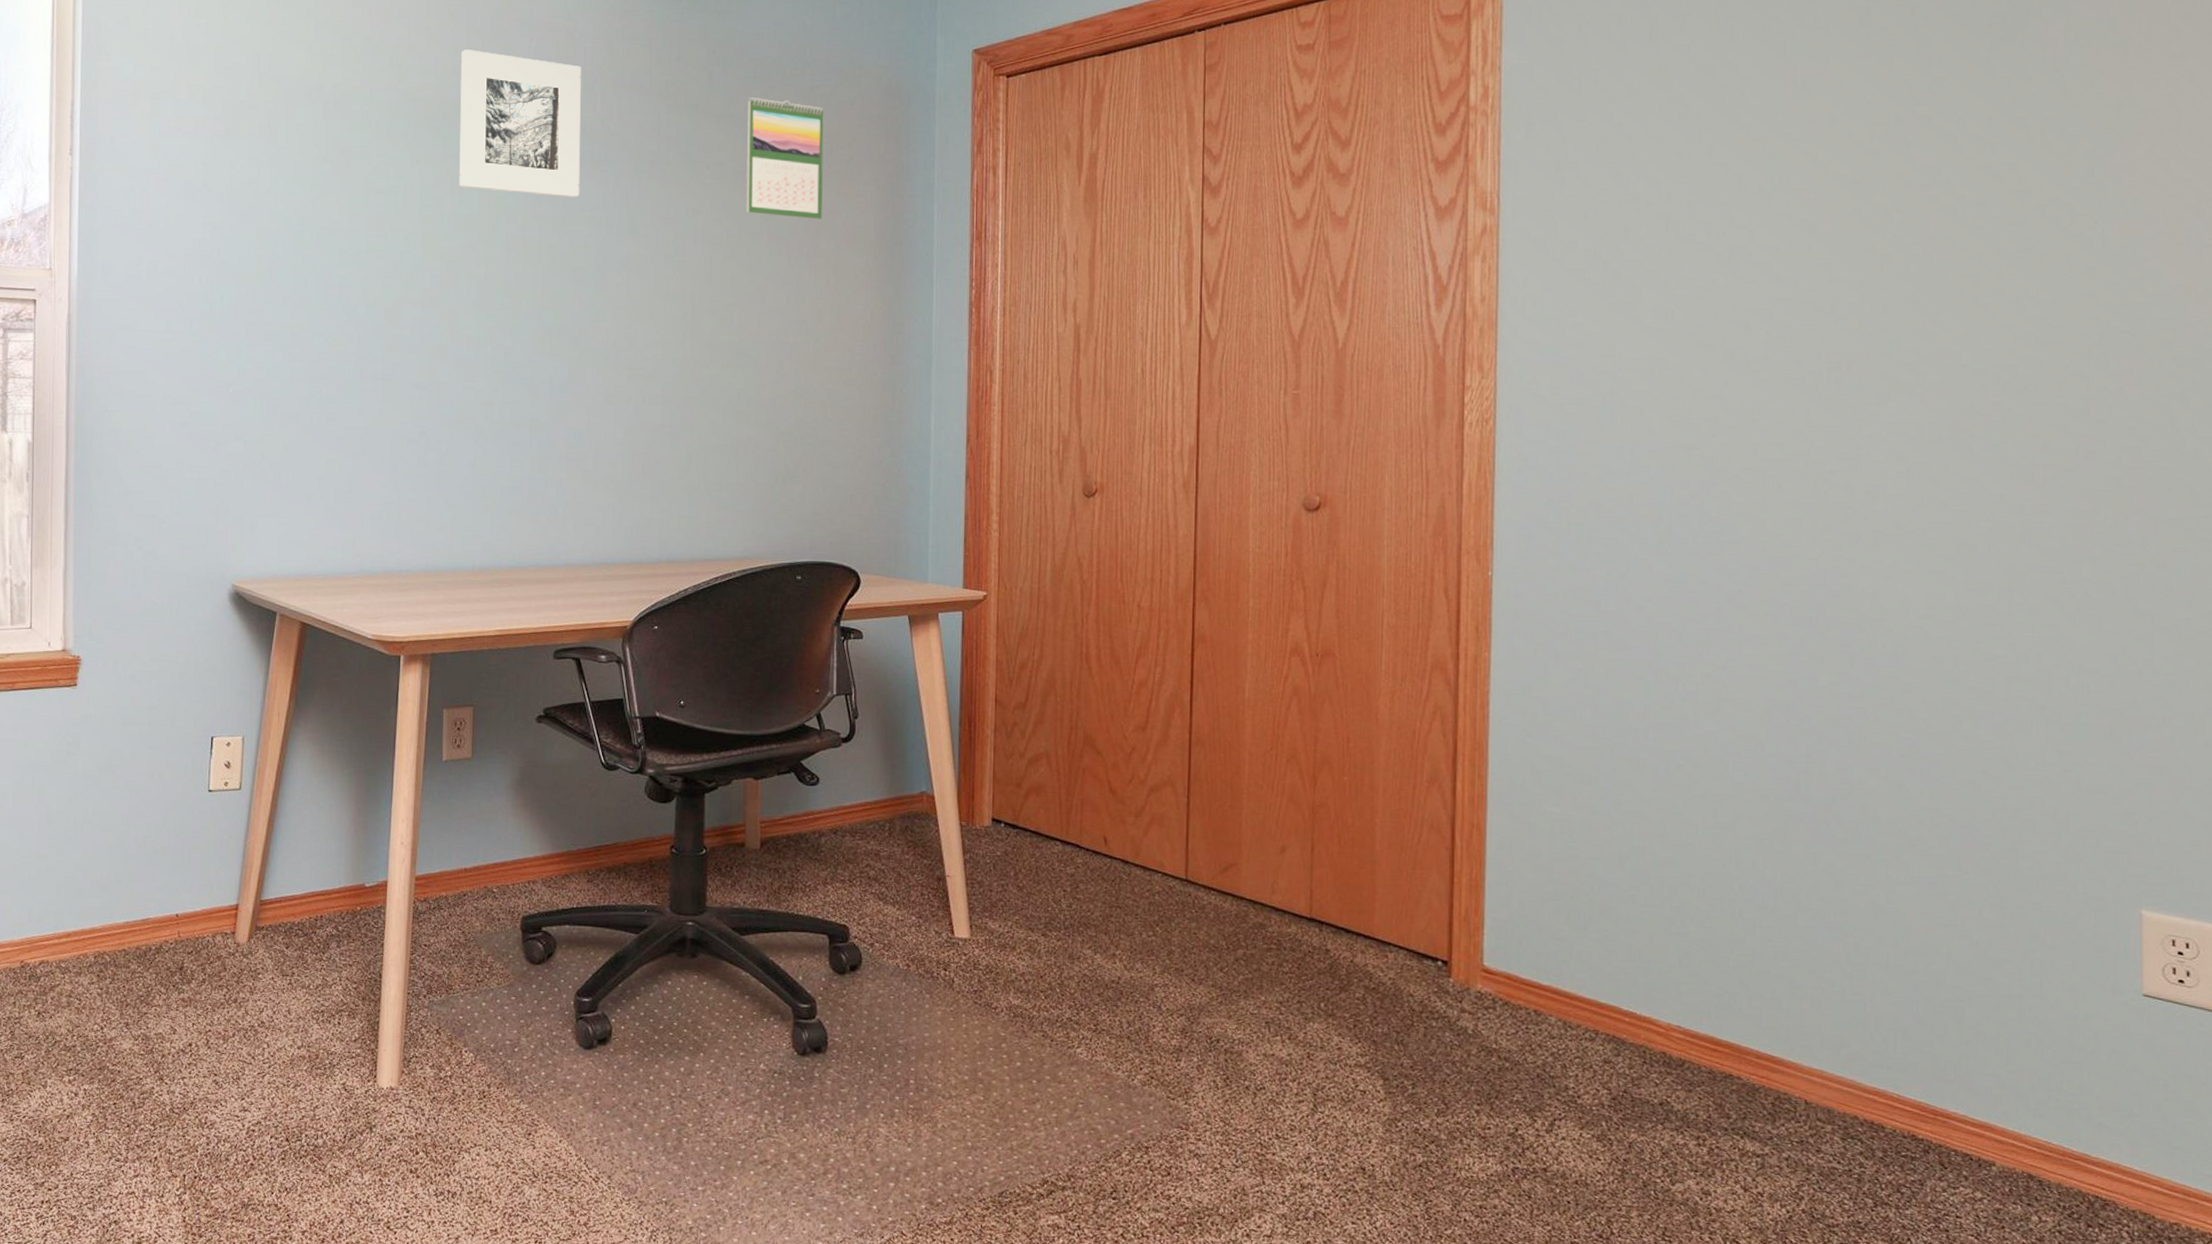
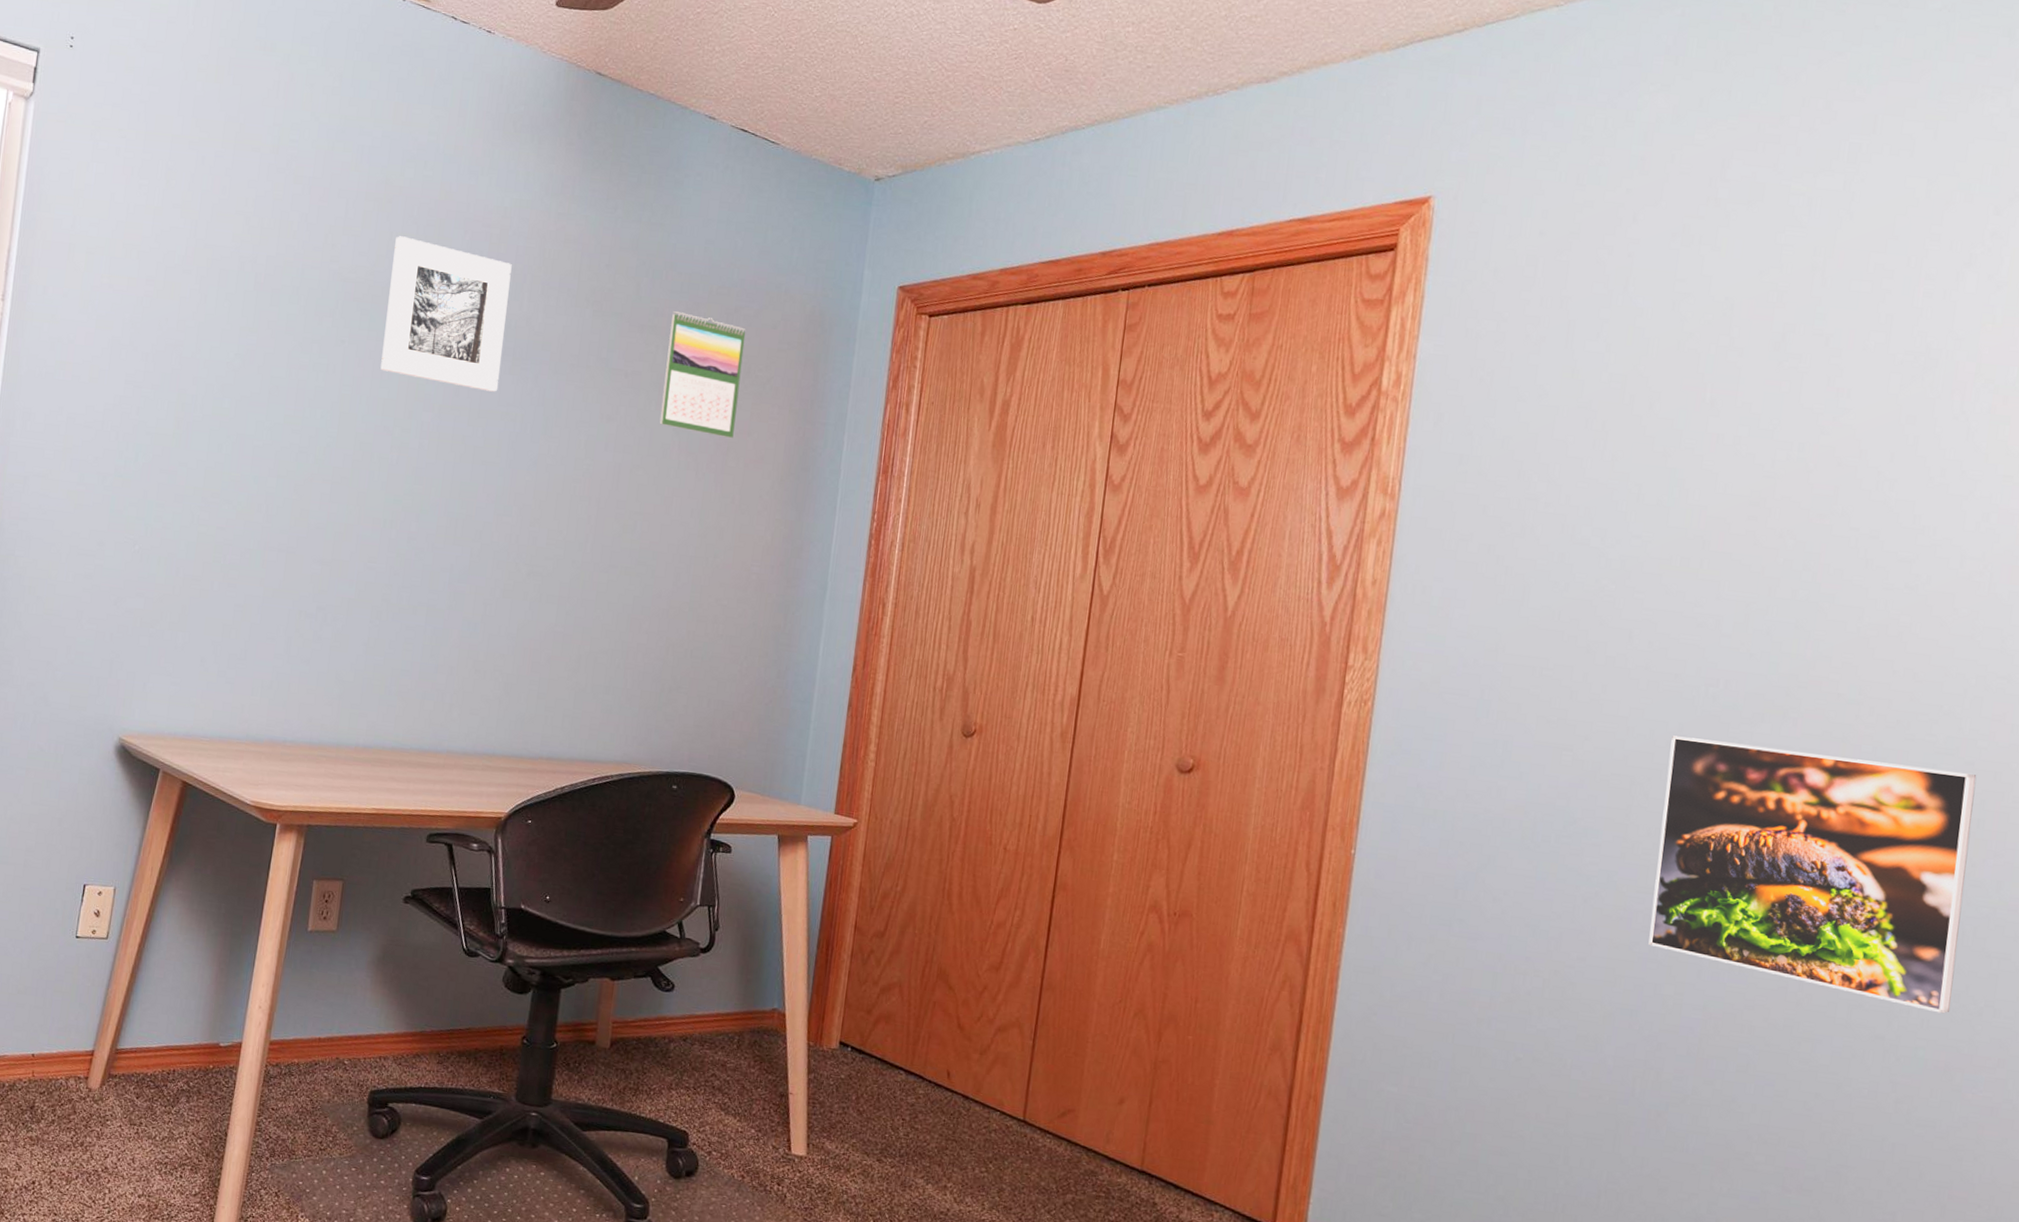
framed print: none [1797,423,2110,677] -> present [1648,735,1977,1014]

